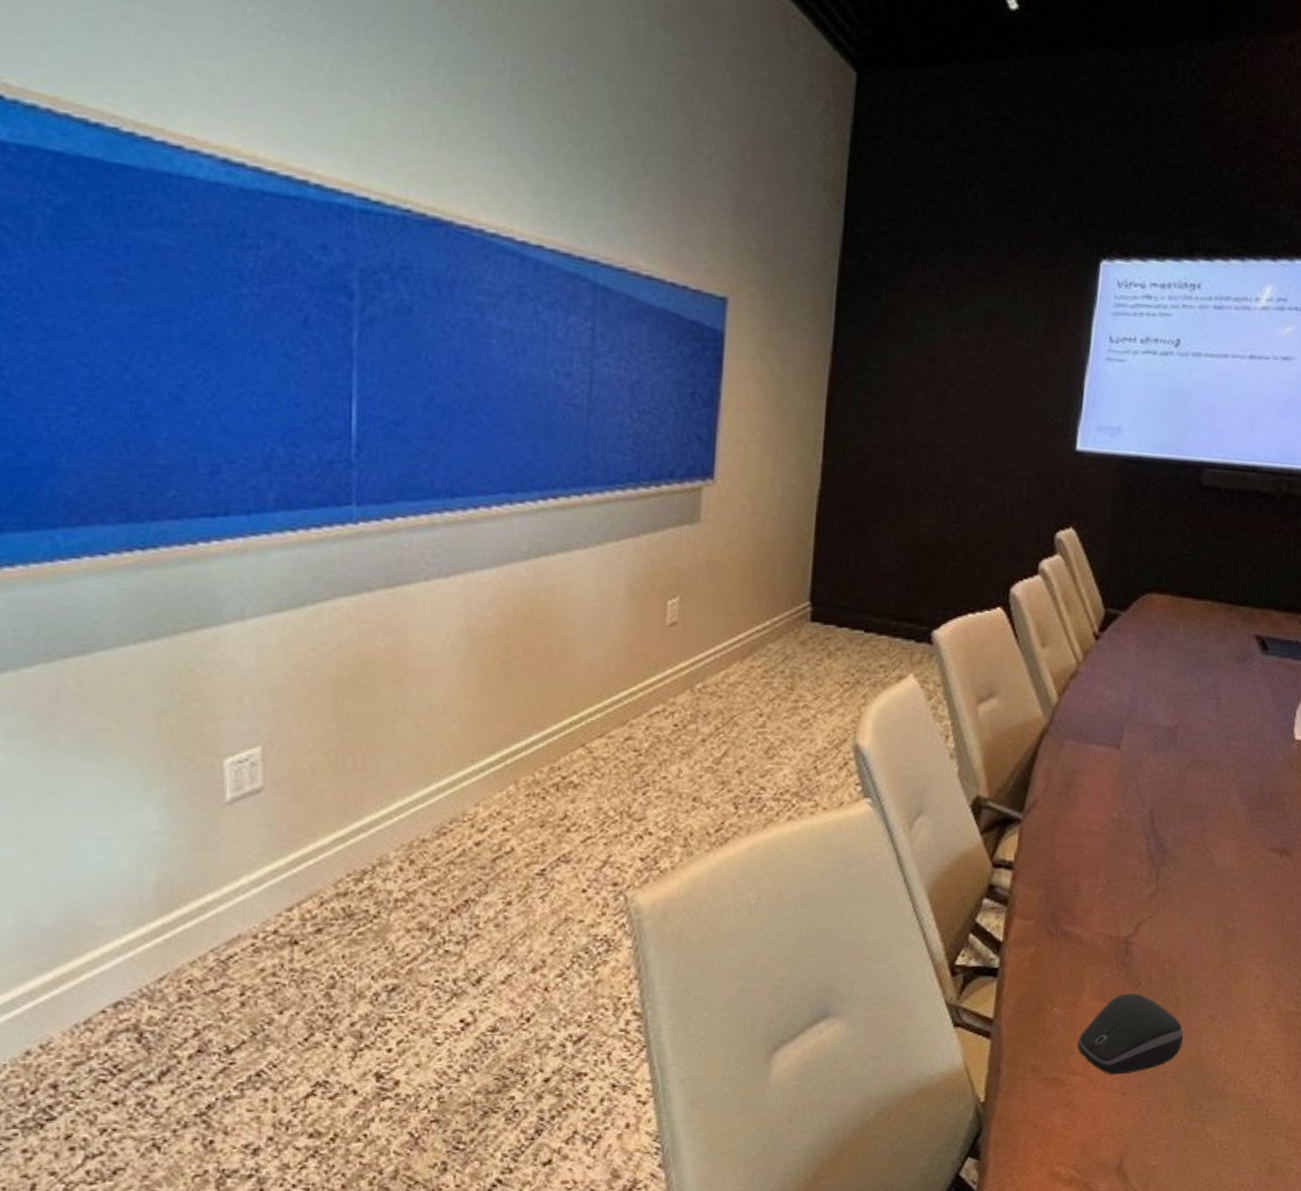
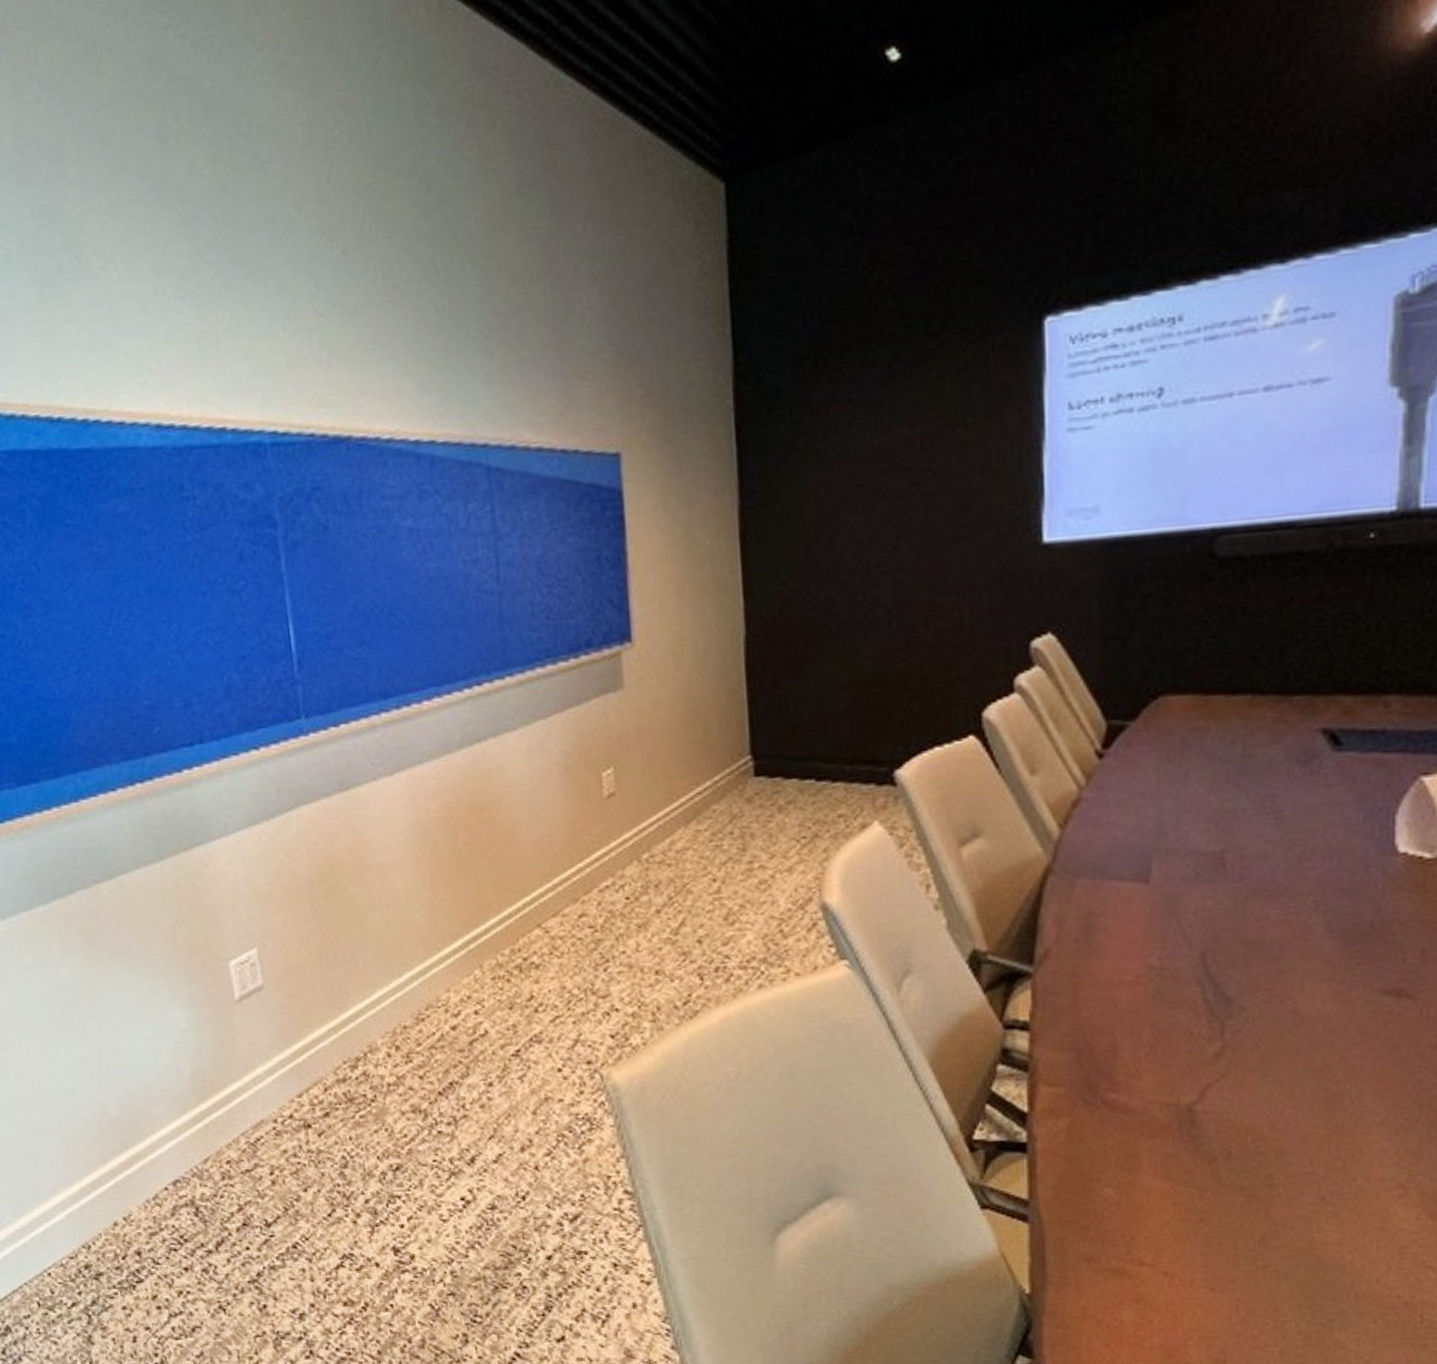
computer mouse: present [1077,993,1183,1075] -> none [1140,1170,1285,1267]

